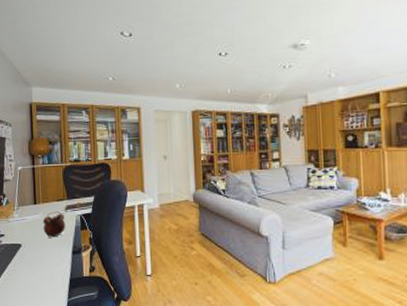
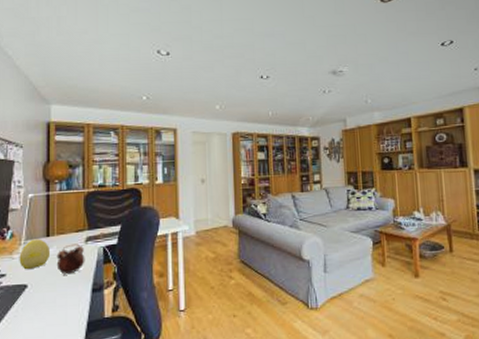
decorative egg: none [13,206,38,231] -> present [19,239,51,269]

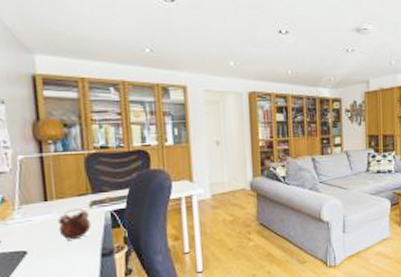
decorative egg: present [19,239,51,269] -> none [13,203,51,235]

